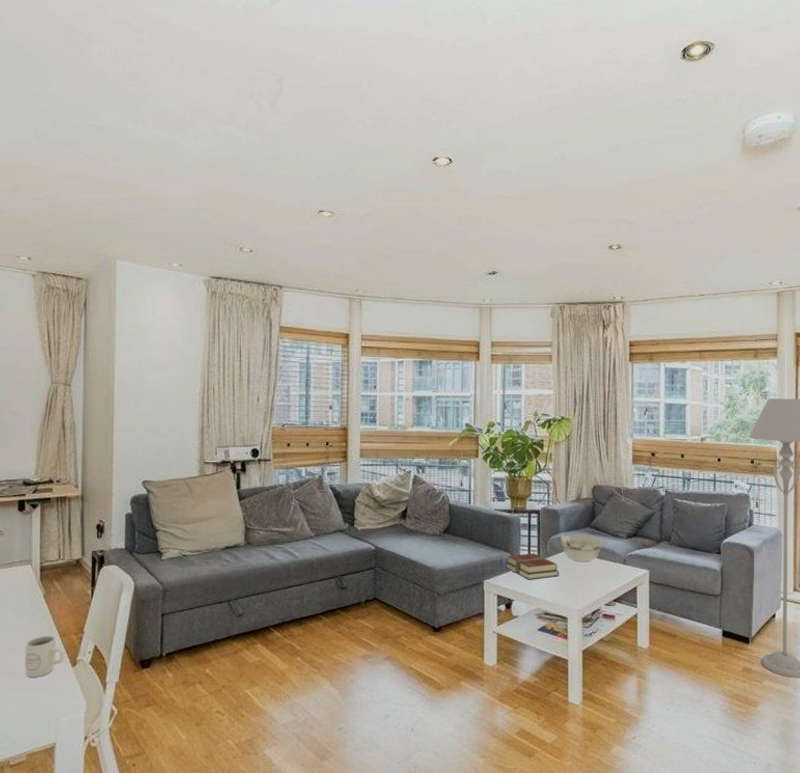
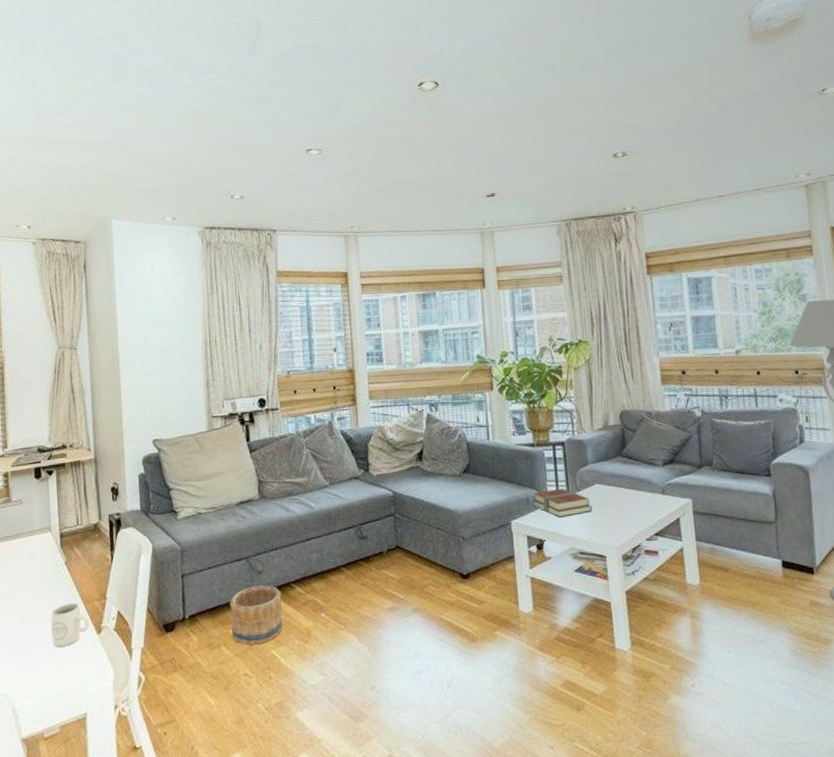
basket: none [207,628,259,684] -> present [229,585,283,645]
decorative bowl: present [560,533,605,563] -> none [589,464,640,495]

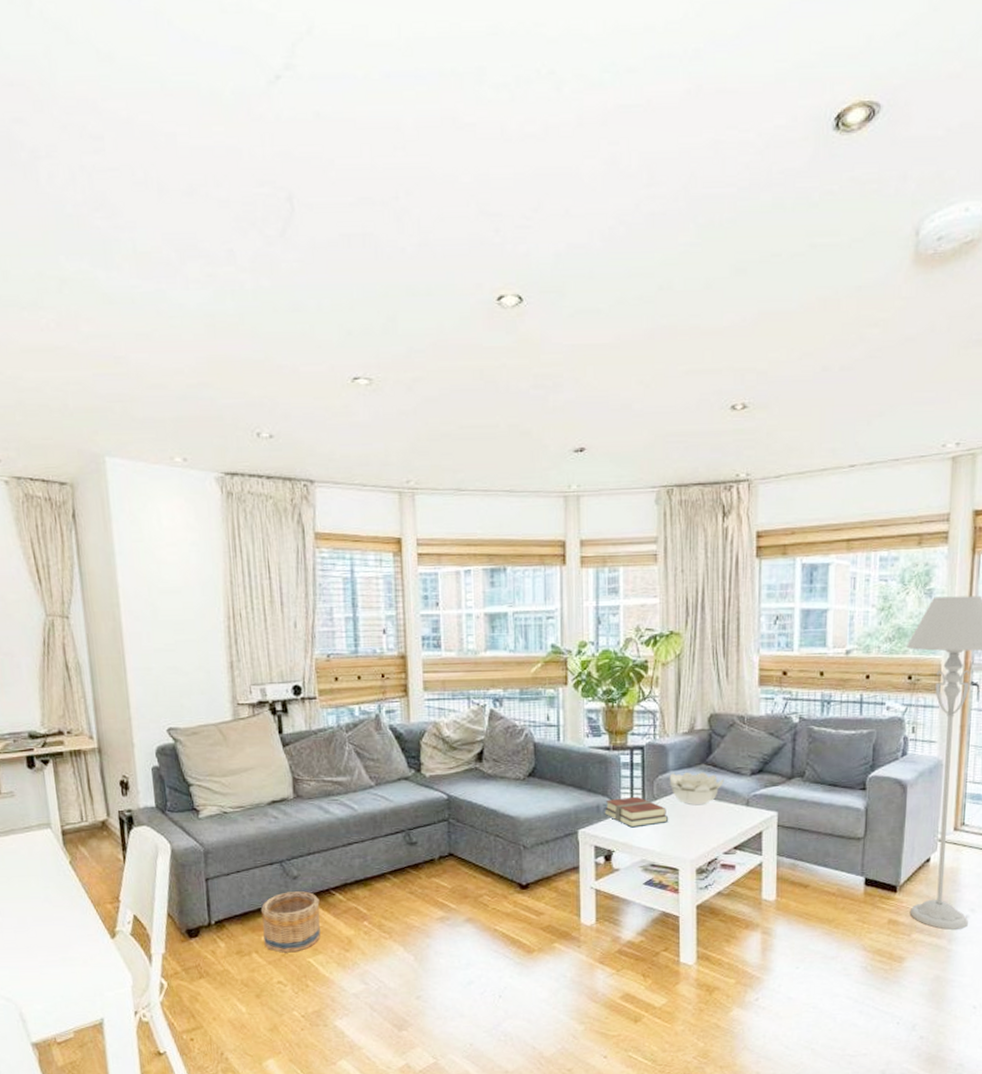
mug: present [51,602,90,647] -> none [56,905,102,951]
decorative bowl: none [589,464,640,495] -> present [669,771,724,806]

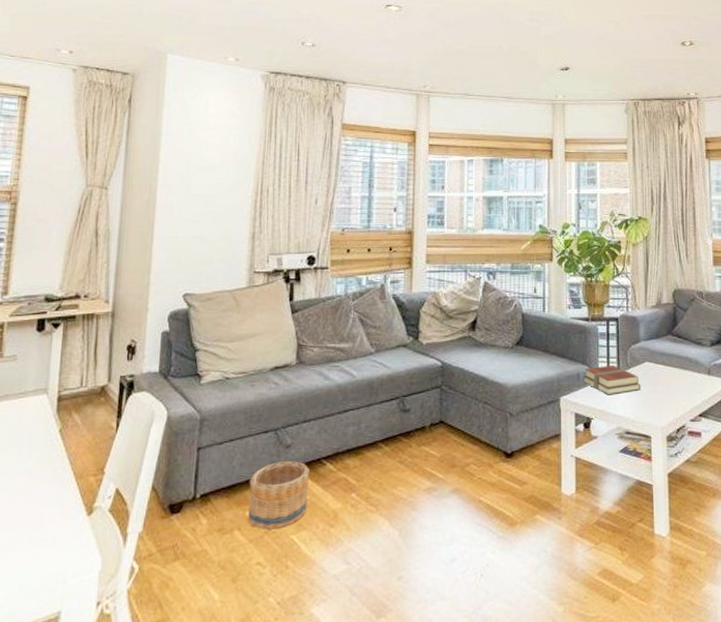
decorative bowl: present [669,771,724,806] -> none [641,342,688,374]

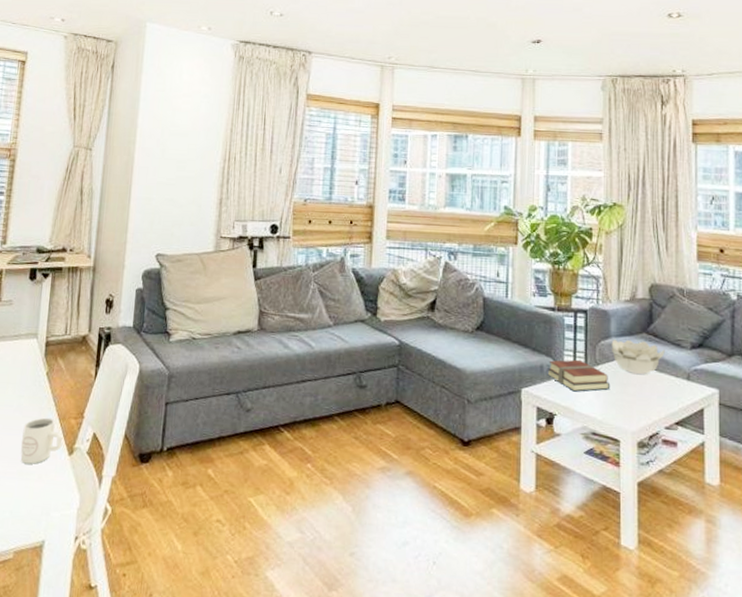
mug: none [30,478,80,531] -> present [20,417,63,464]
basket: present [248,461,310,530] -> none [210,424,268,490]
decorative bowl: none [641,342,688,374] -> present [611,339,665,375]

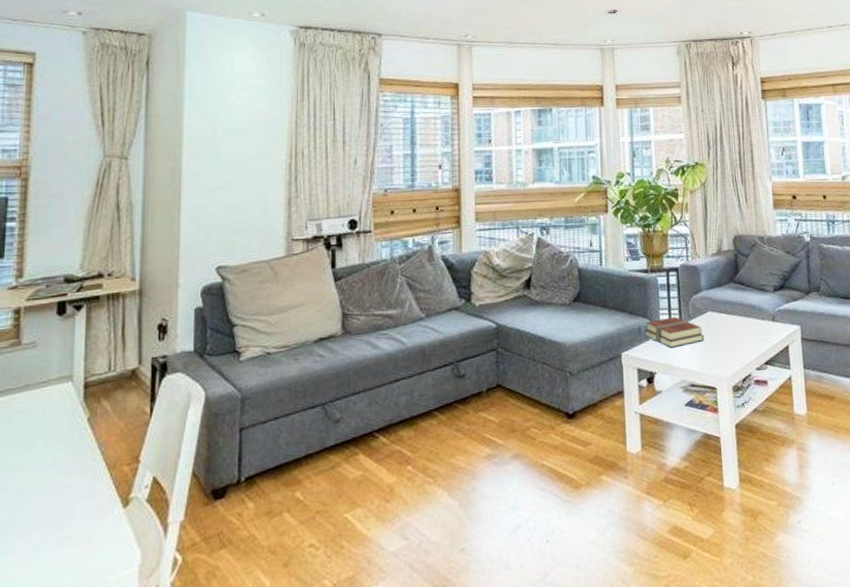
mug: present [20,417,63,464] -> none [60,469,114,528]
decorative bowl: present [611,339,665,375] -> none [702,290,751,323]

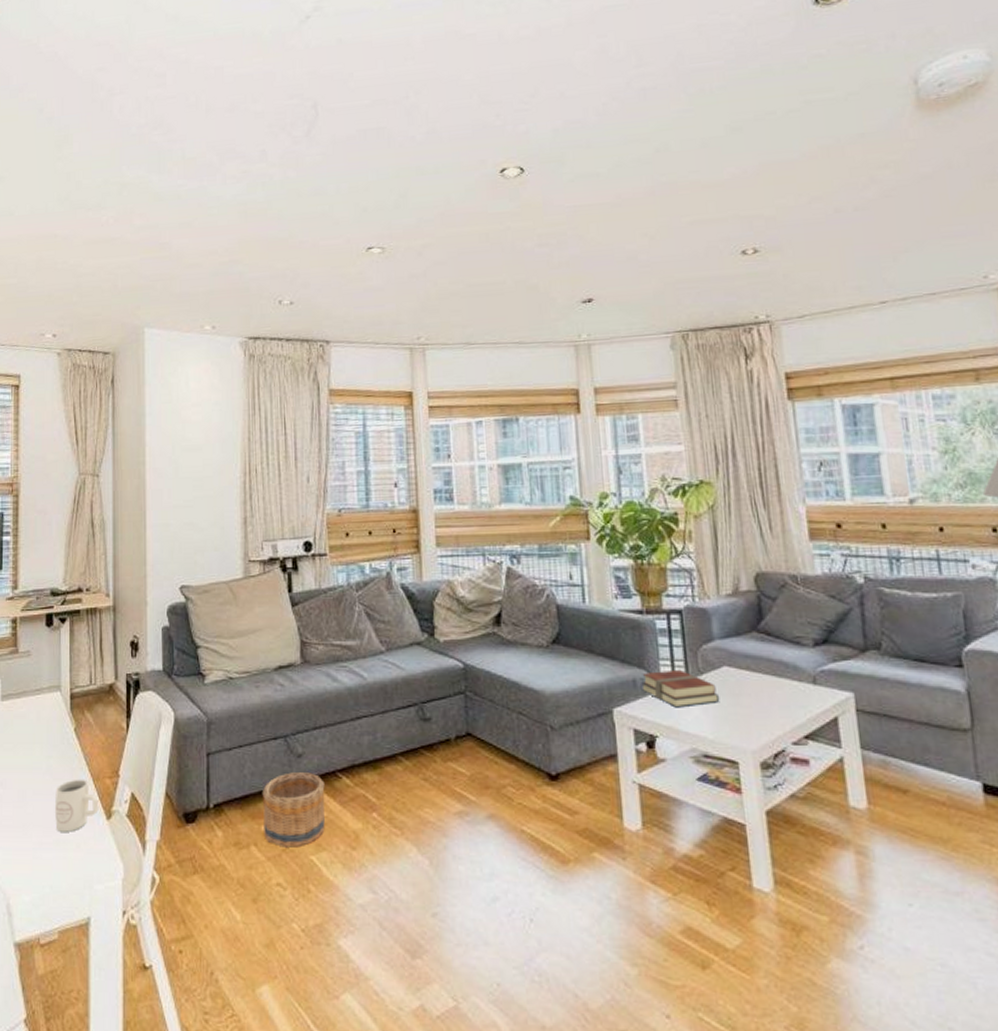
mug: none [60,469,114,528] -> present [55,779,99,832]
basket: none [297,436,361,510] -> present [262,772,325,848]

